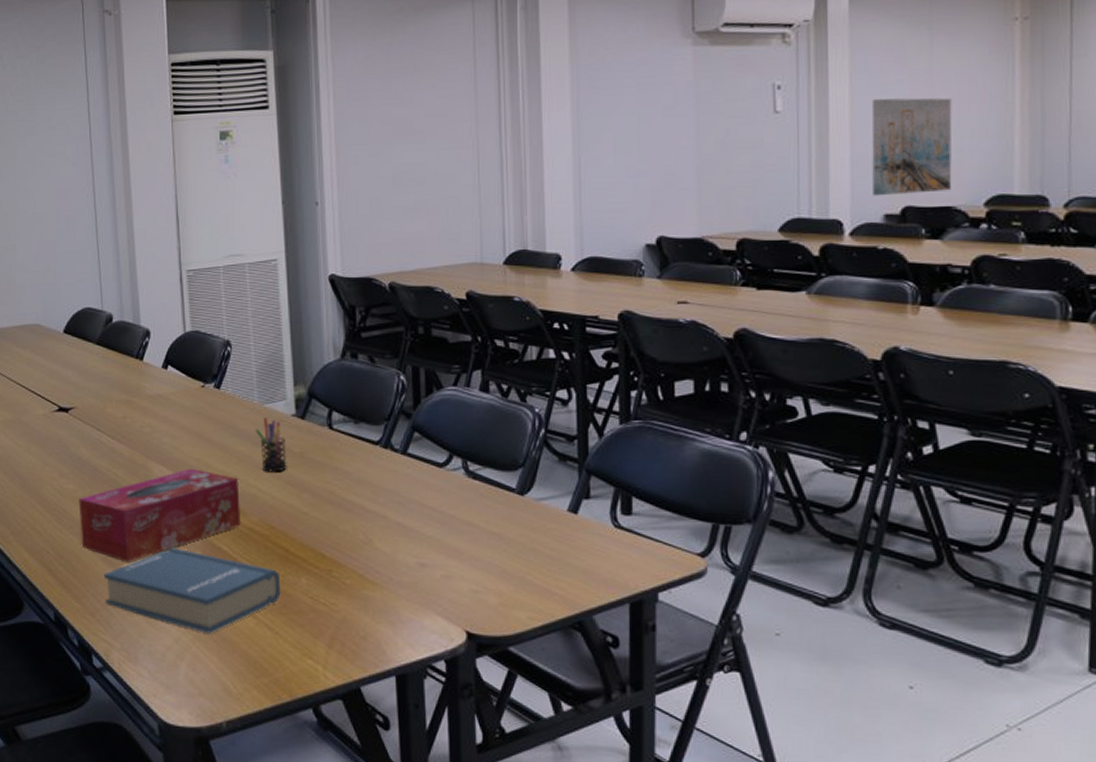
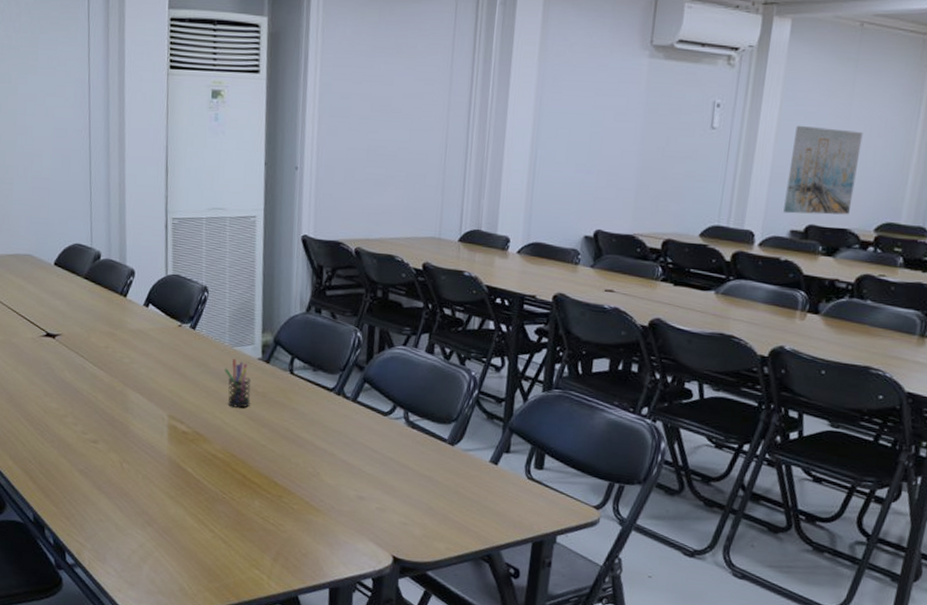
tissue box: present [79,468,241,562] -> none [60,398,206,476]
hardback book: present [104,547,281,634] -> none [79,466,237,542]

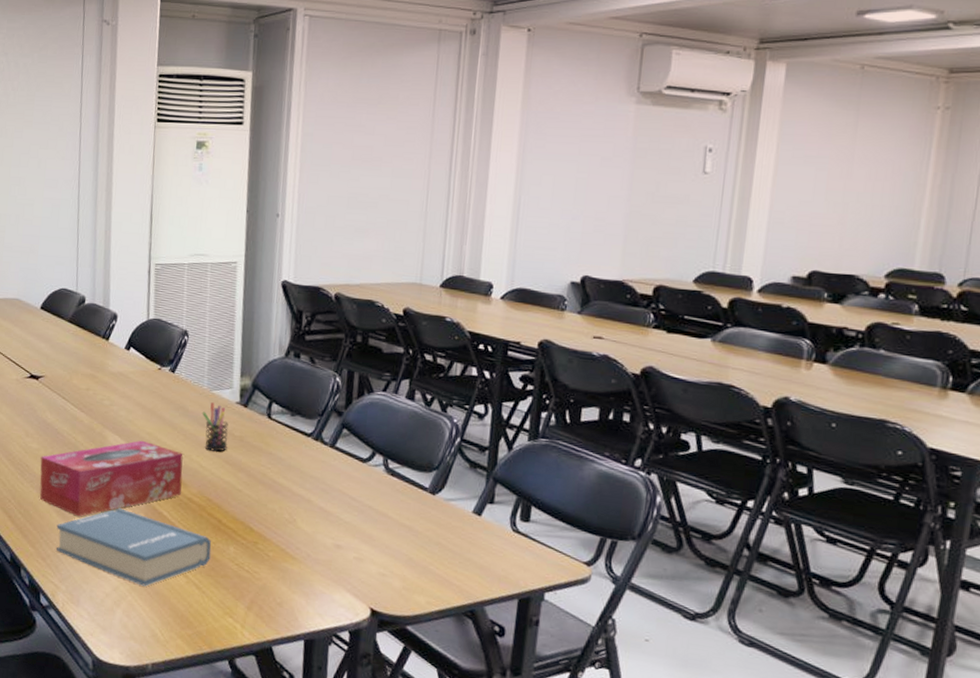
tissue box: none [60,398,206,476] -> present [39,440,183,517]
hardback book: none [79,466,237,542] -> present [56,508,212,586]
wall art: present [783,125,863,215] -> none [784,169,868,261]

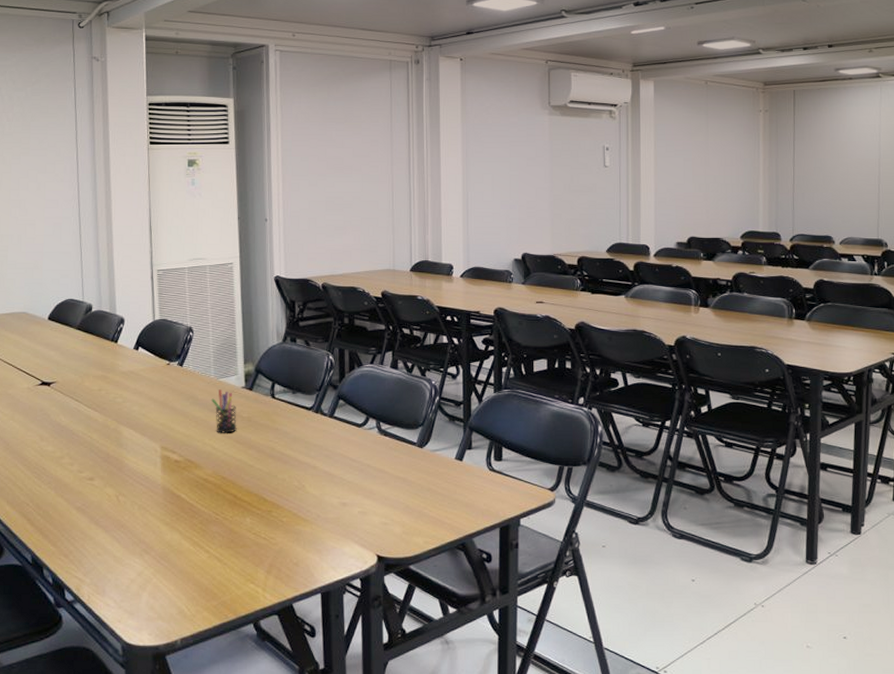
tissue box: present [39,440,183,517] -> none [57,431,198,511]
hardback book: present [56,508,212,586] -> none [77,497,229,567]

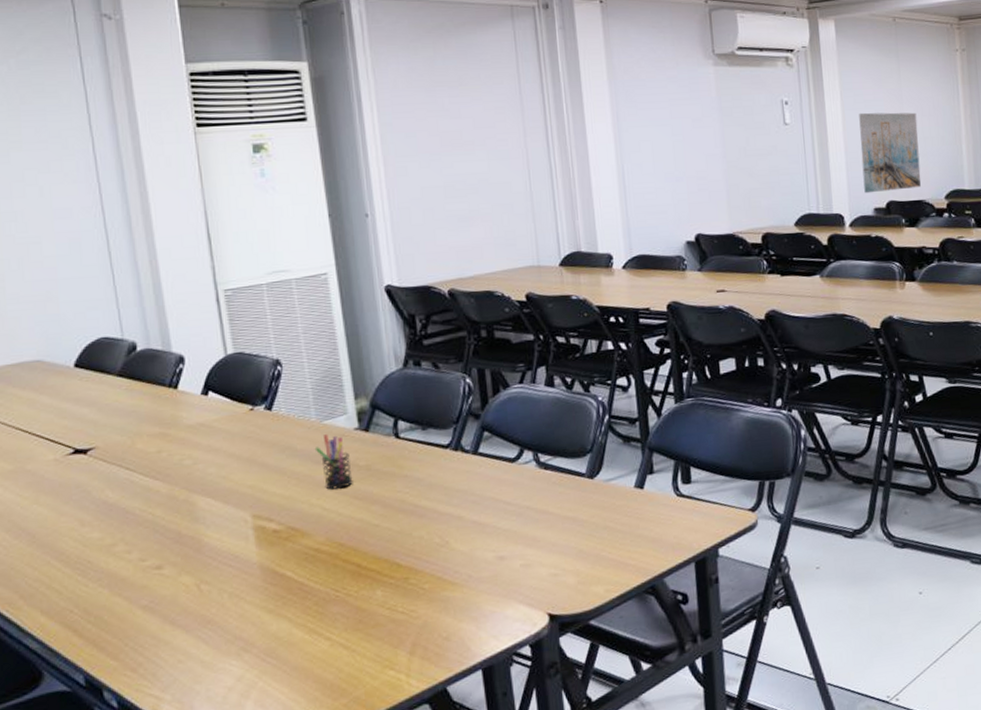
wall art: none [668,160,720,229] -> present [859,112,921,194]

